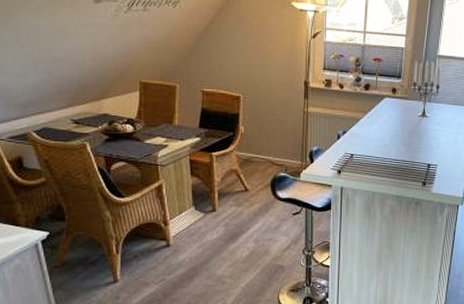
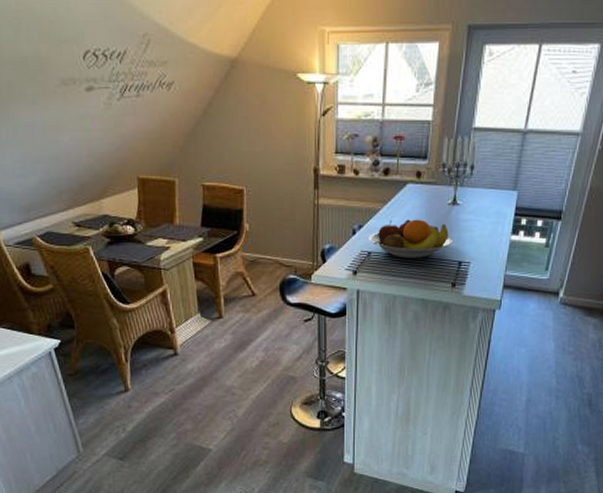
fruit bowl: none [351,127,422,161] -> present [369,219,452,259]

